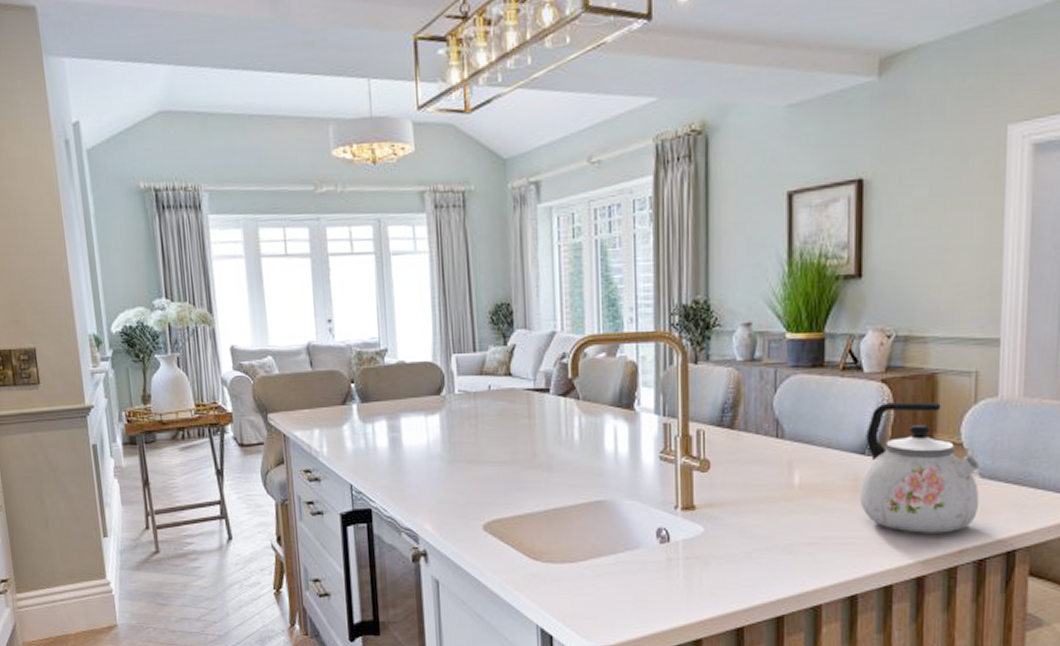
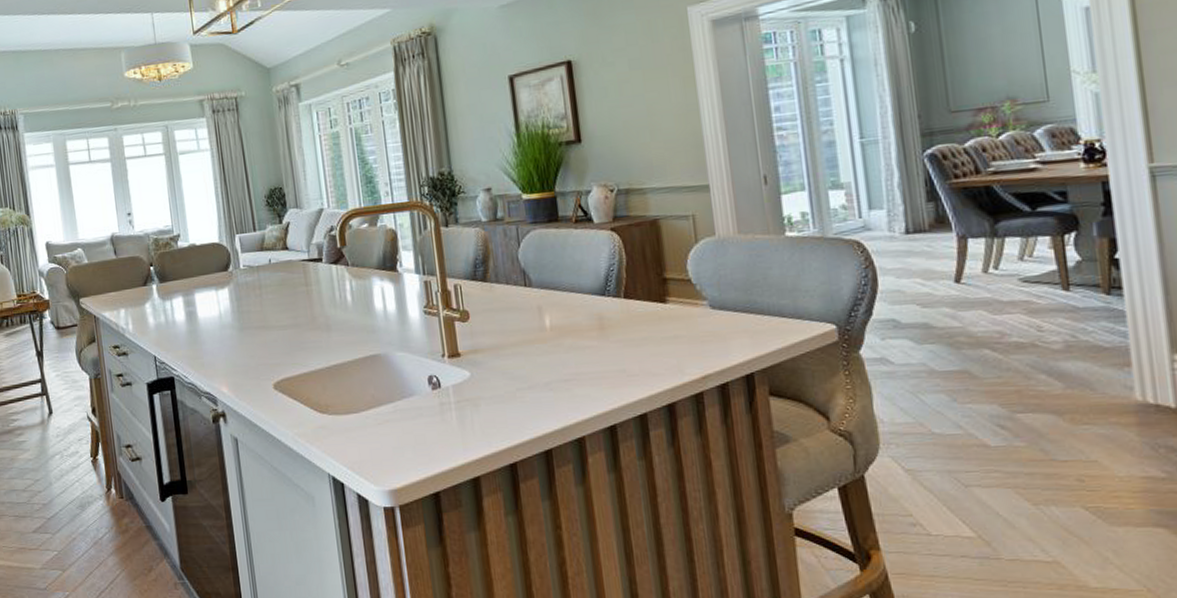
kettle: present [859,402,980,533] -> none [603,245,715,364]

